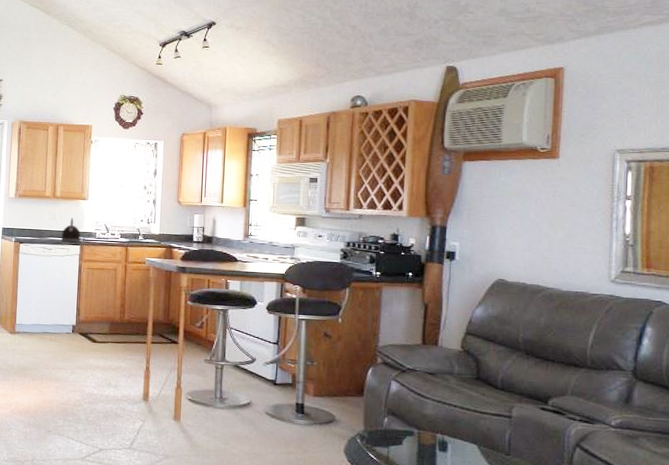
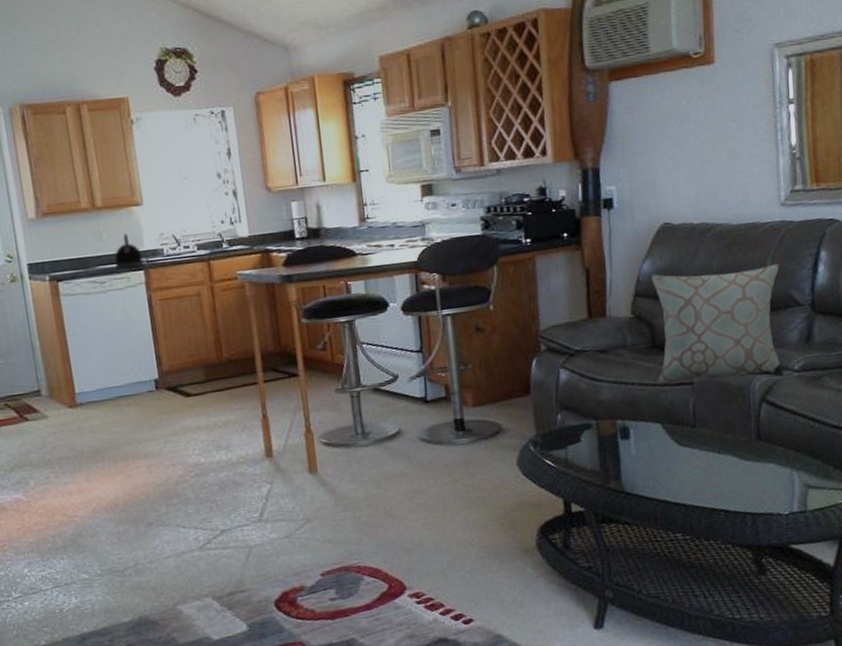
pillow: none [478,319,605,428] -> present [651,263,784,386]

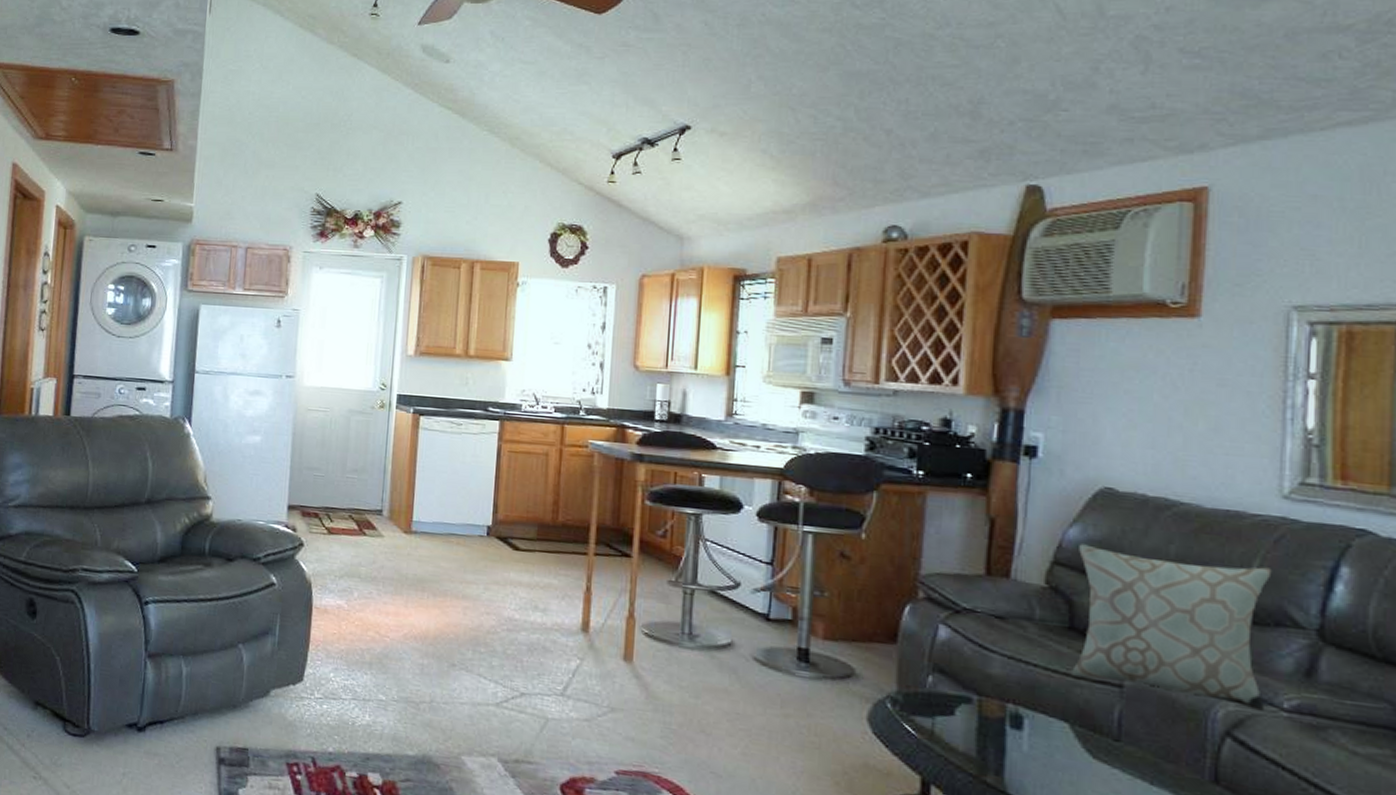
kettle: present [114,232,144,269] -> none [474,383,501,417]

